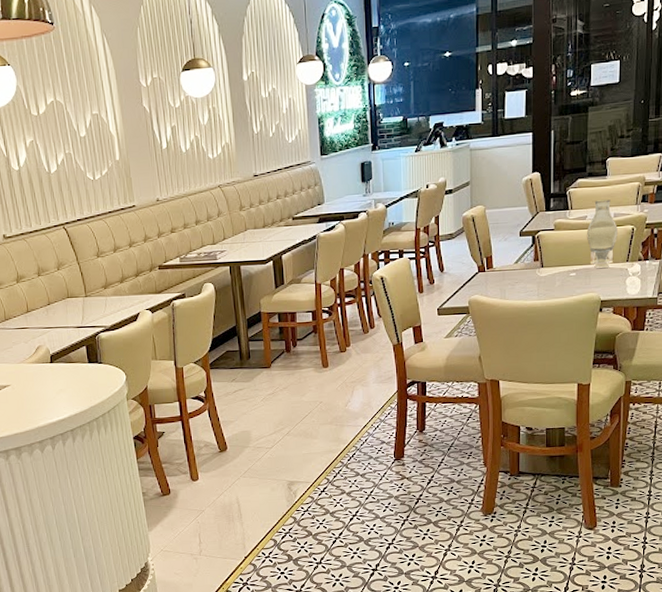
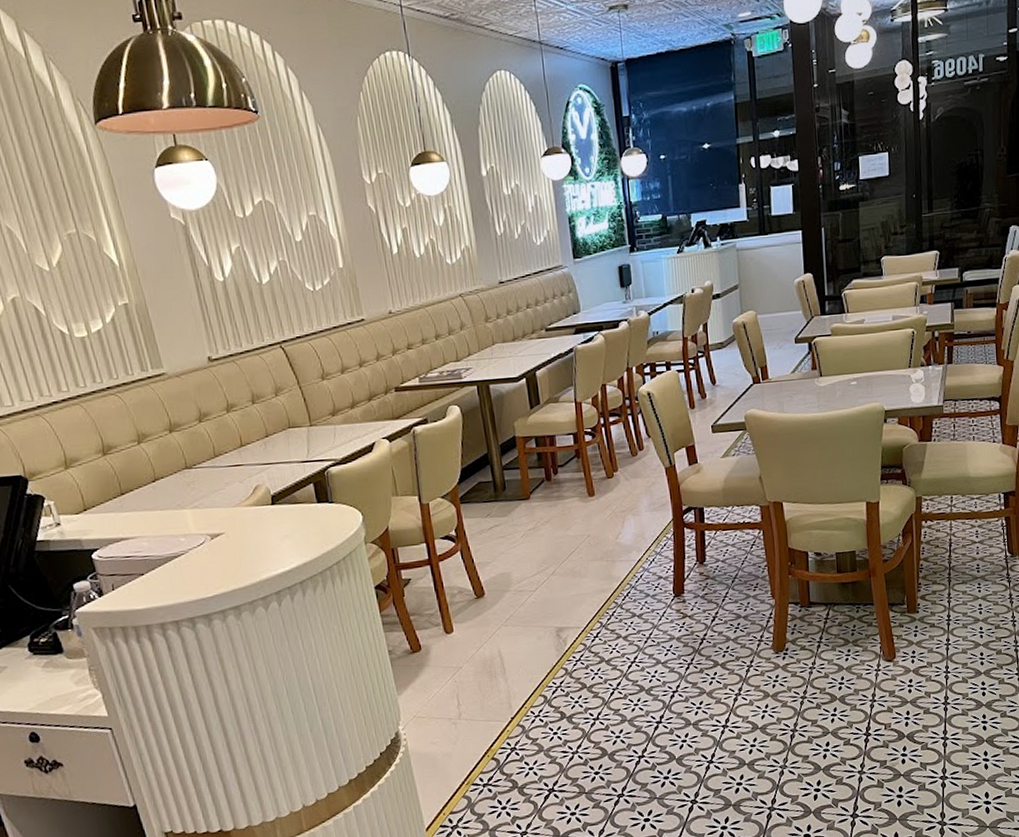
vase: present [586,199,618,269] -> none [865,301,898,377]

